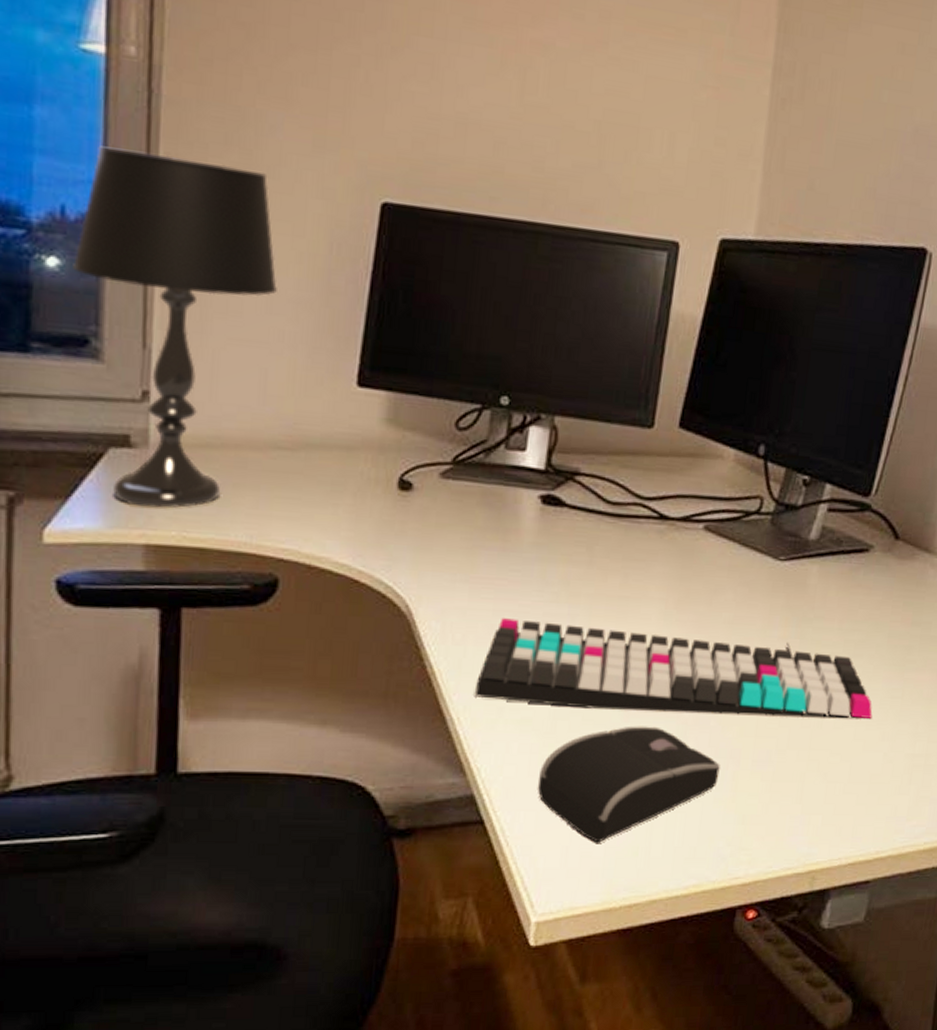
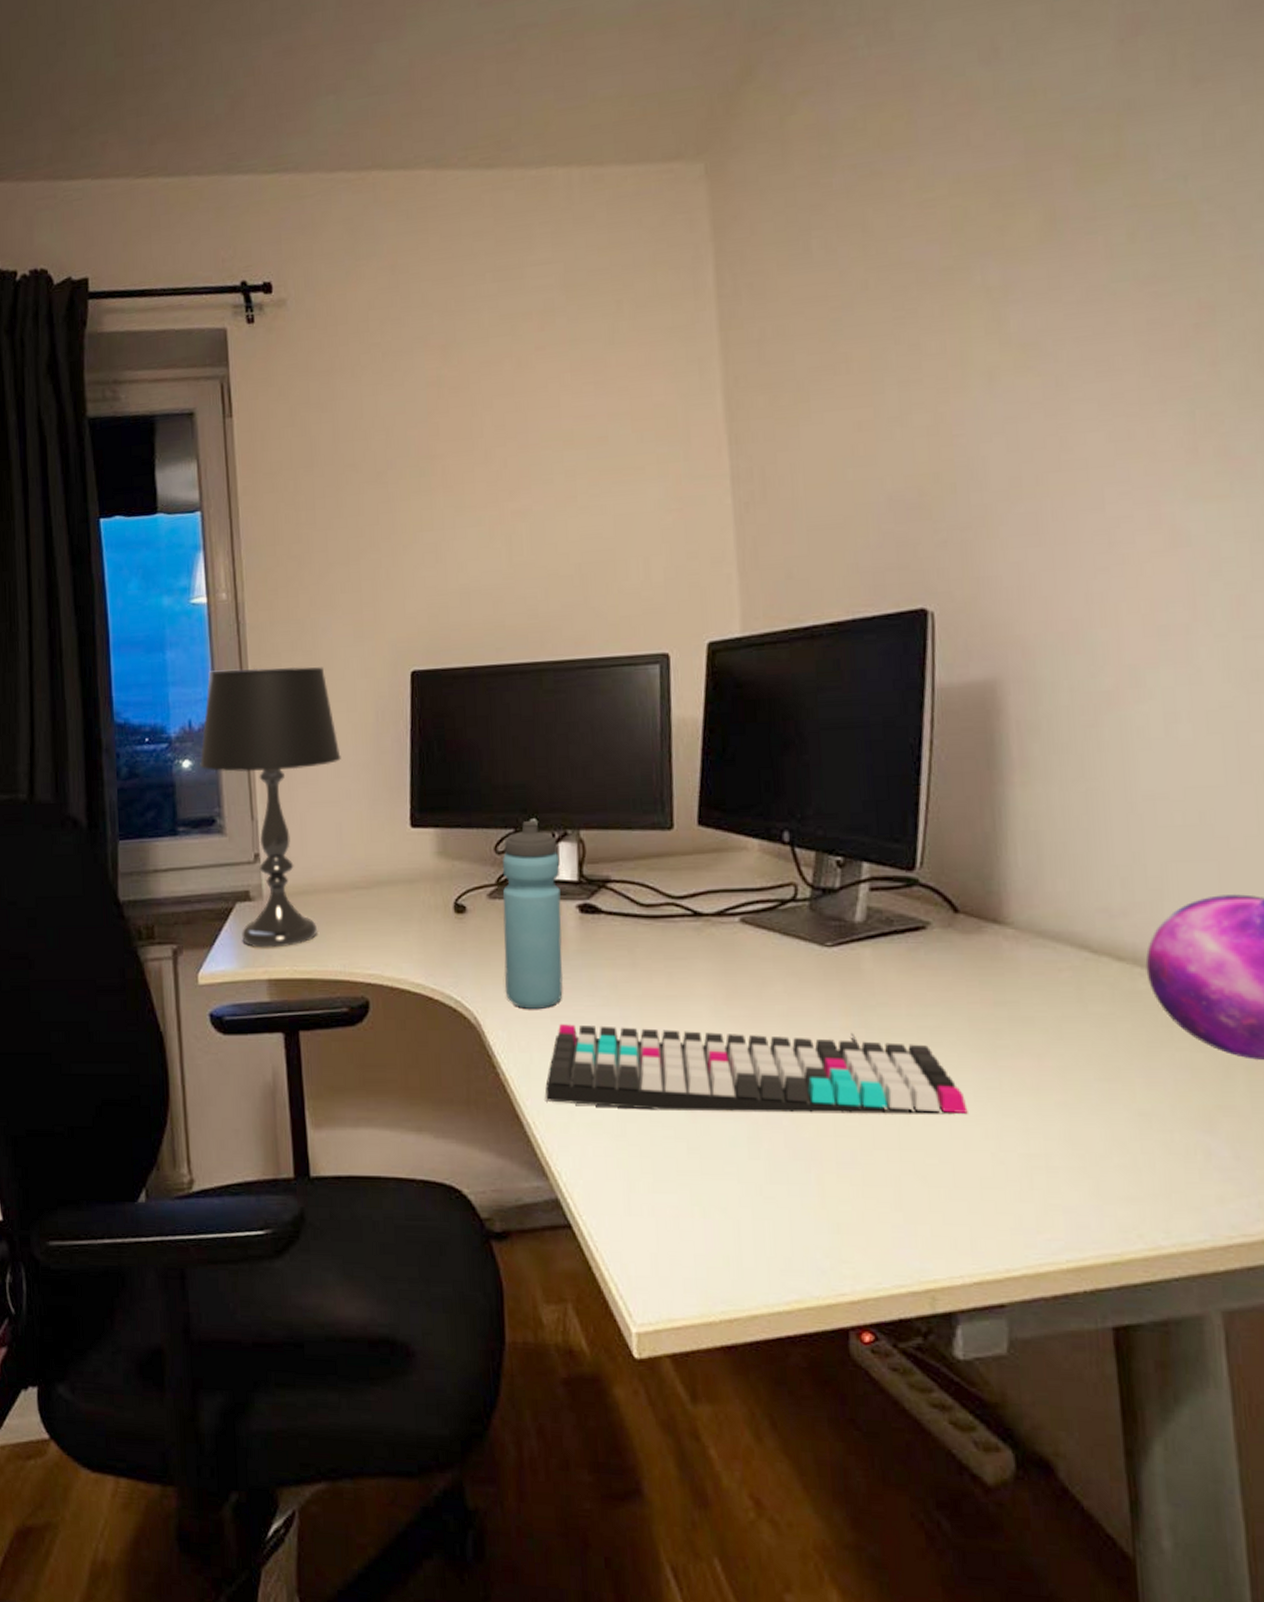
water bottle: none [446,397,528,602] -> present [502,820,563,1010]
computer mouse: present [537,726,720,843] -> none [616,1127,803,1251]

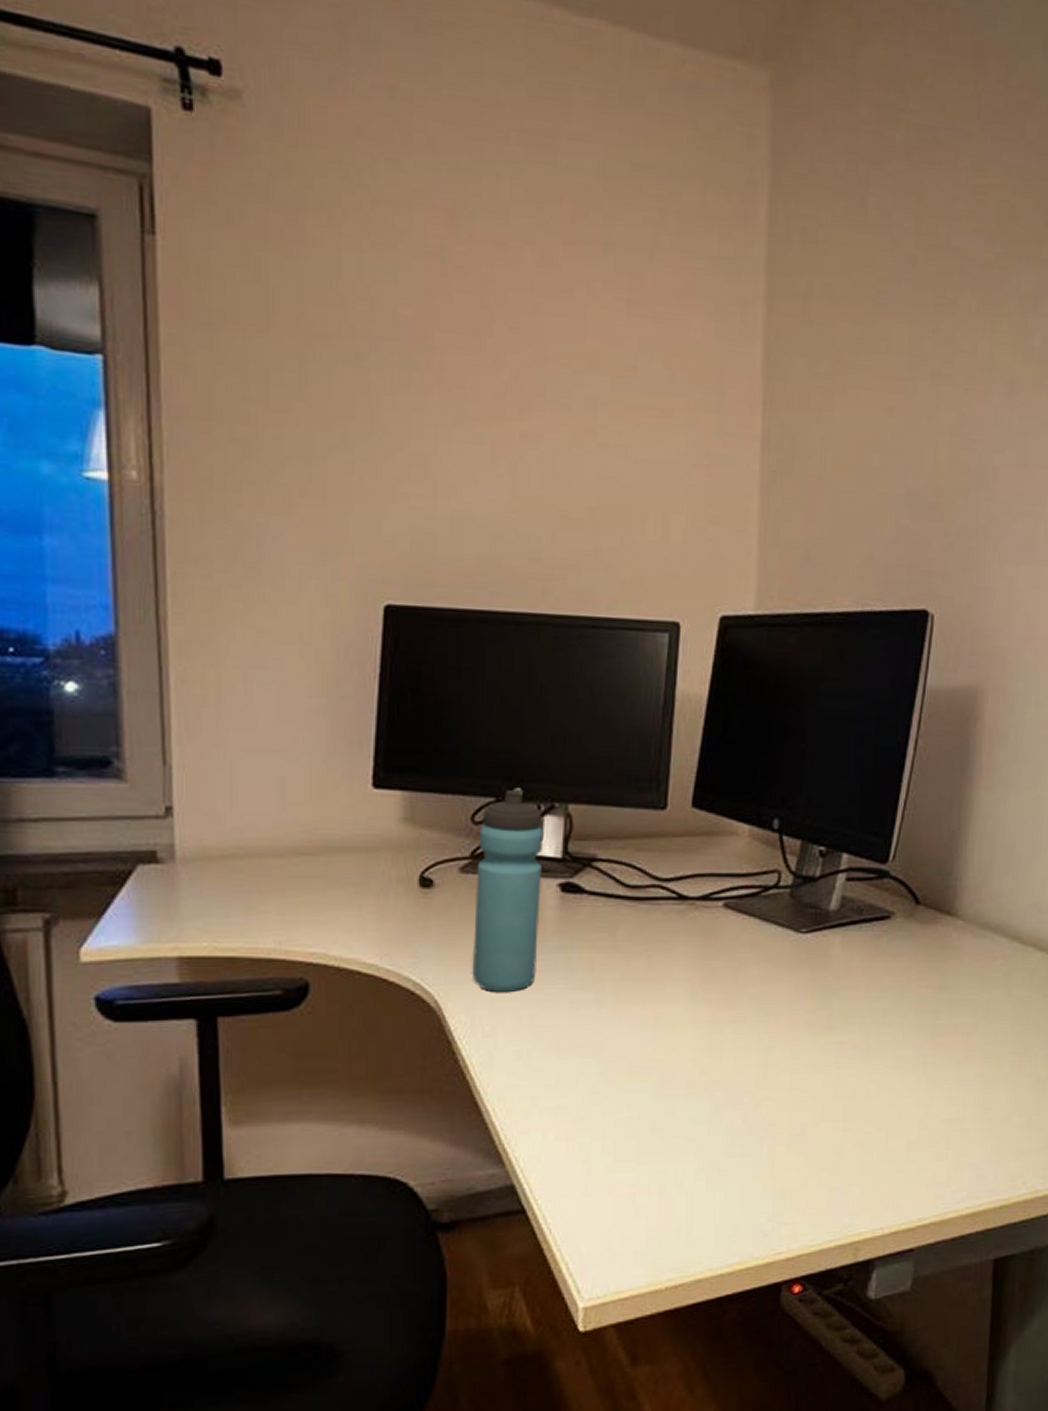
table lamp: present [200,667,341,948] -> none [91,570,289,920]
keyboard: present [545,1024,968,1115] -> none [507,1008,905,1093]

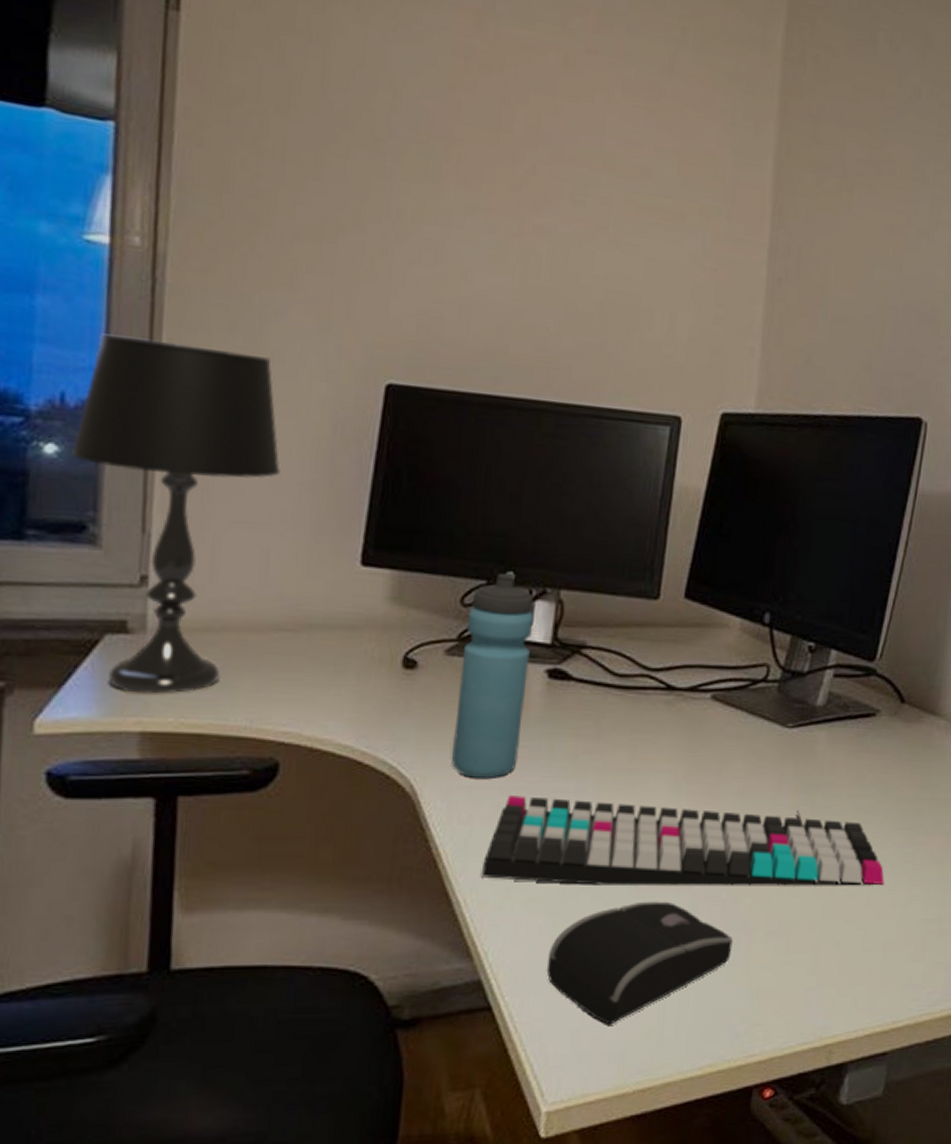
table lamp: none [91,570,289,920] -> present [71,333,280,694]
keyboard: none [507,1008,905,1093] -> present [480,795,885,887]
computer mouse: none [575,1106,756,1226] -> present [546,901,733,1025]

